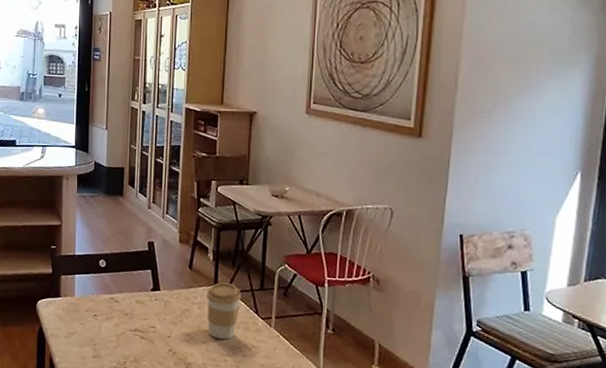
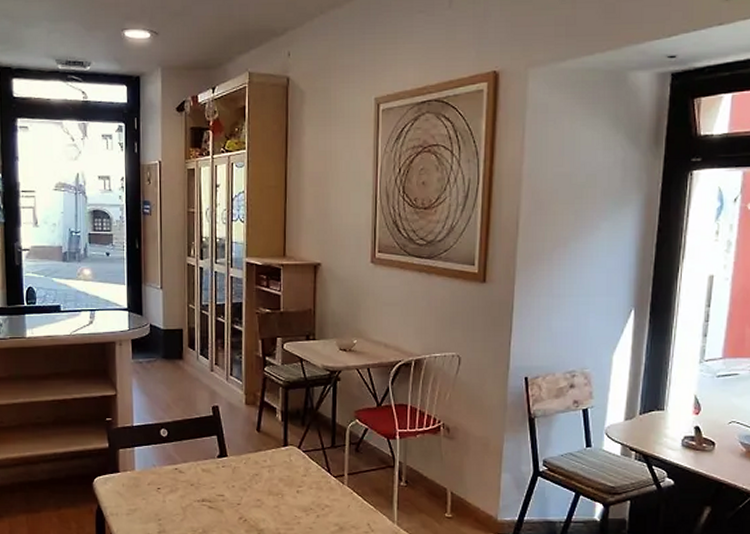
coffee cup: present [206,282,241,340] -> none [276,443,313,502]

